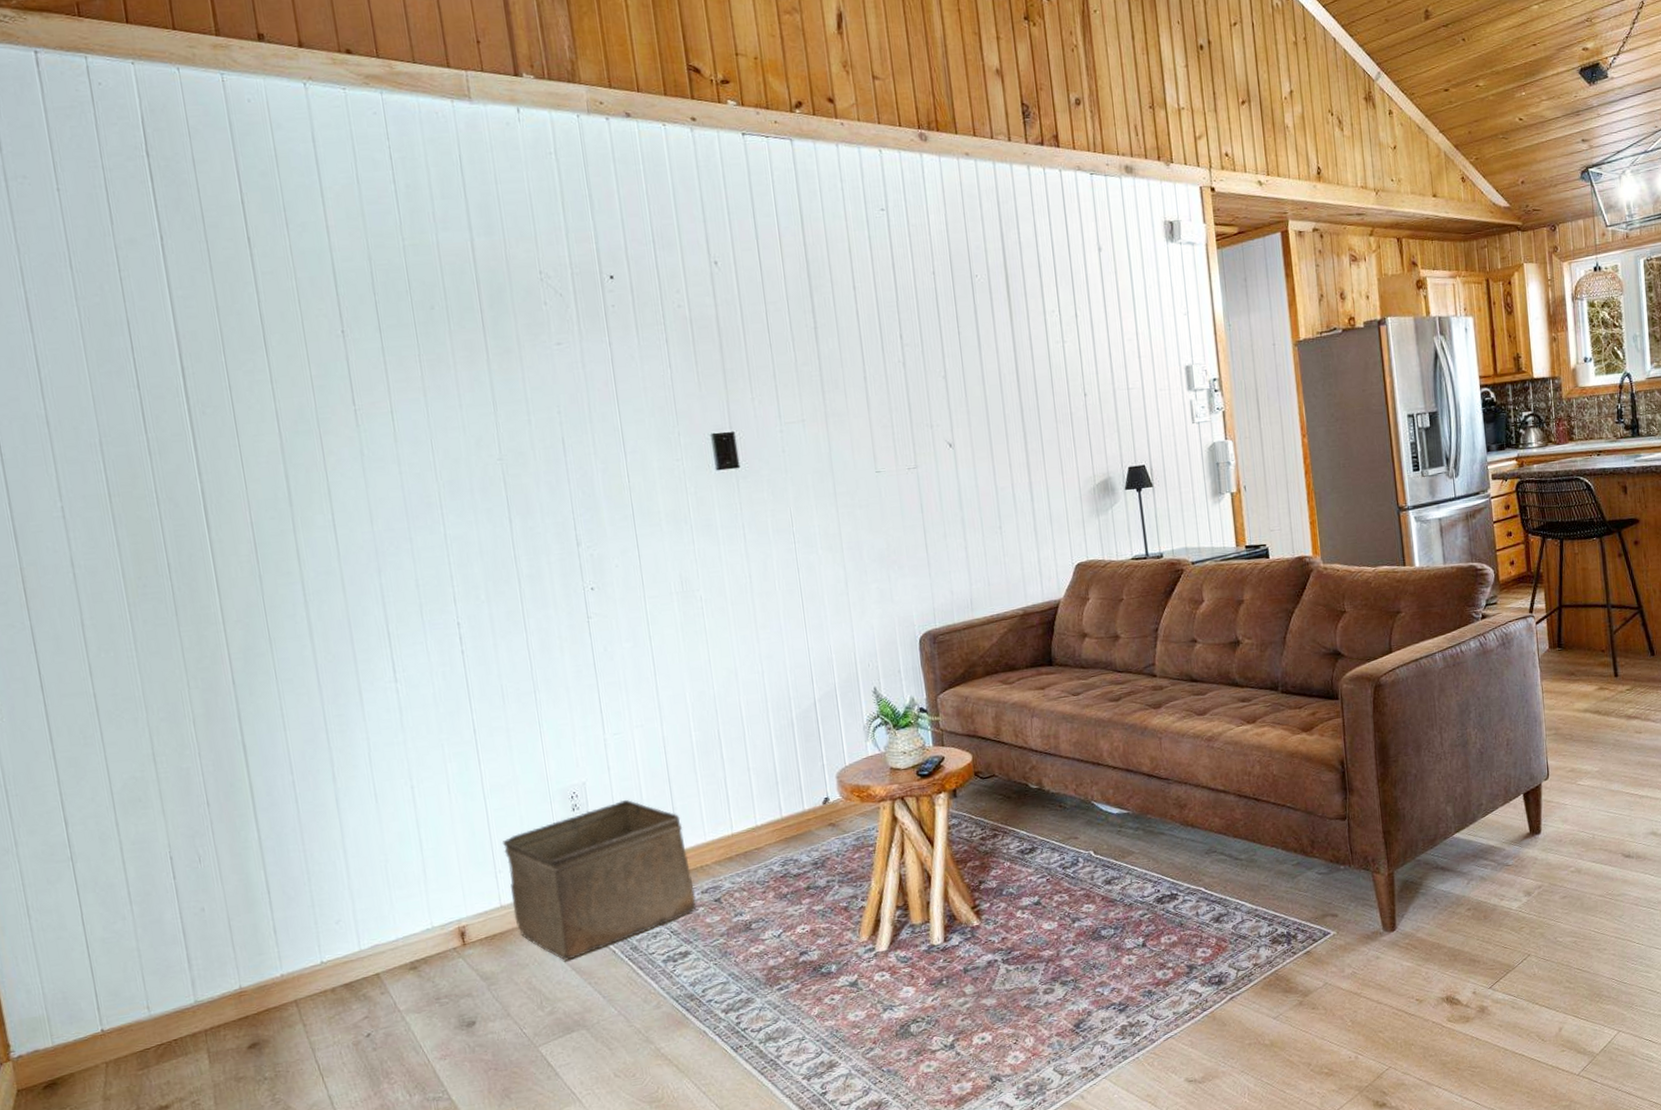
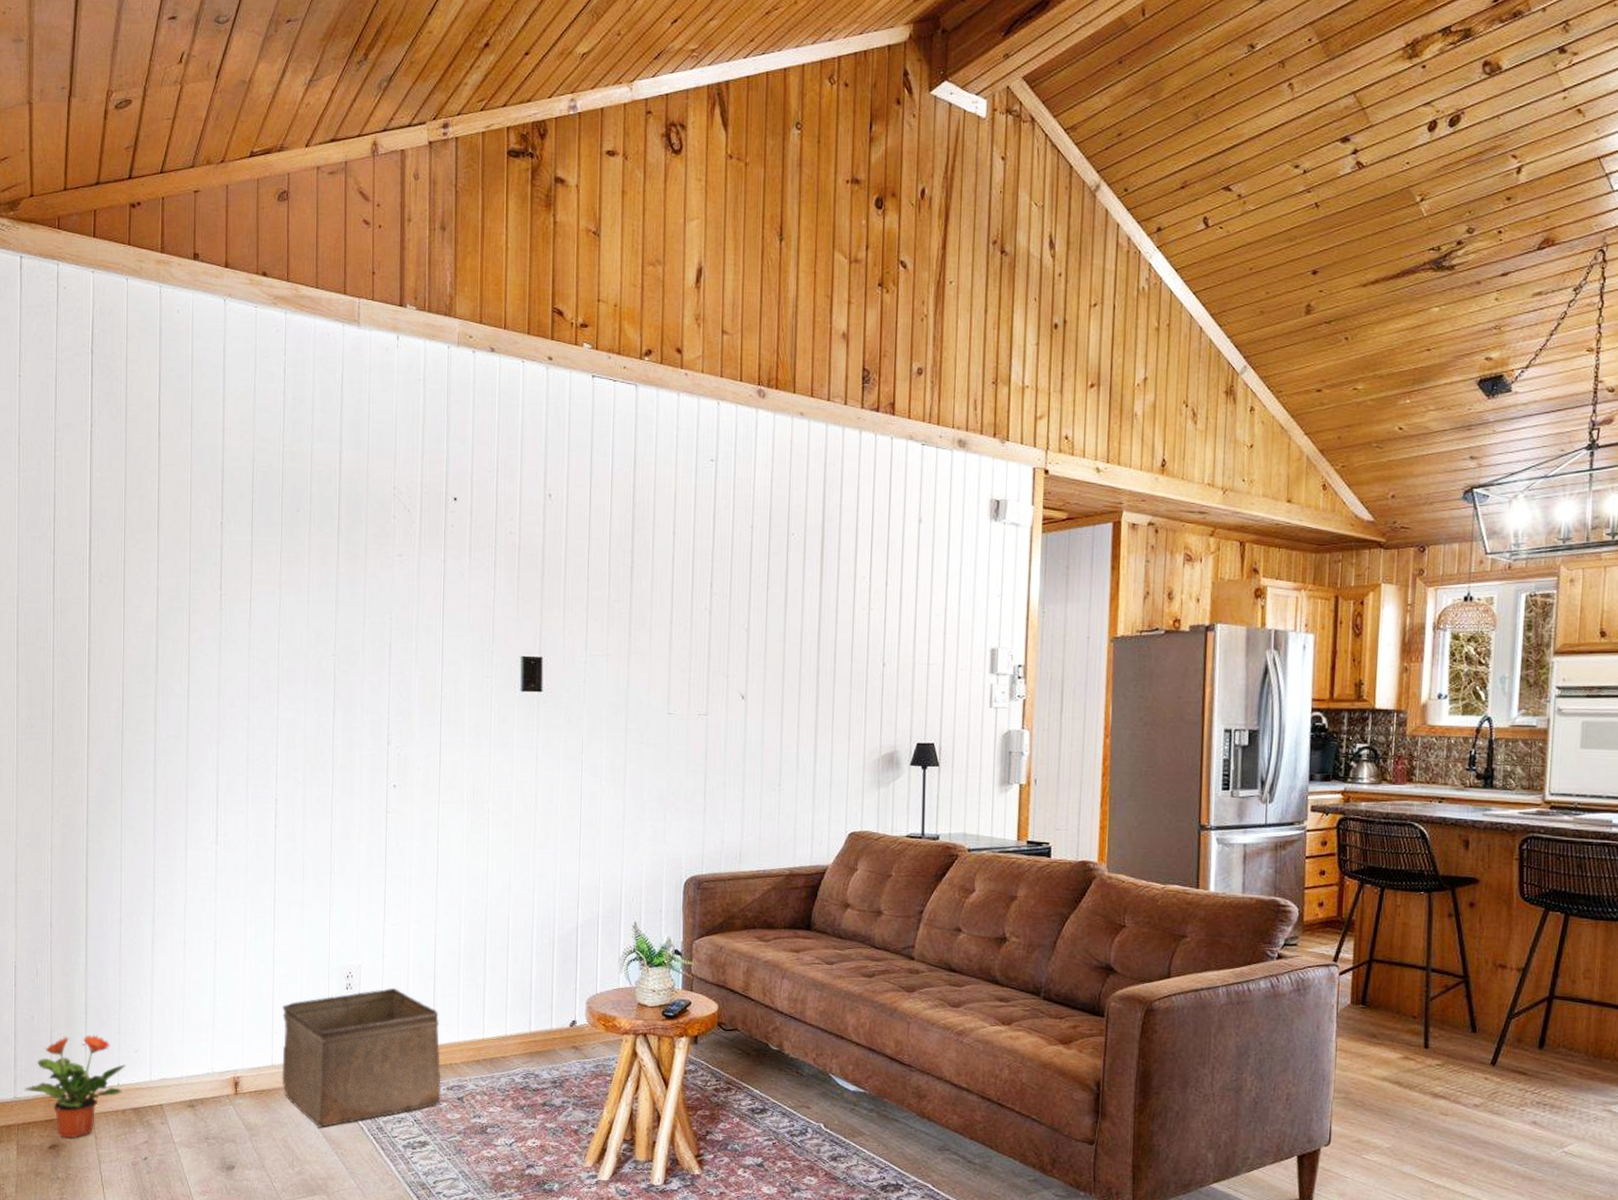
potted plant: none [206,912,328,1034] -> present [24,1034,126,1139]

